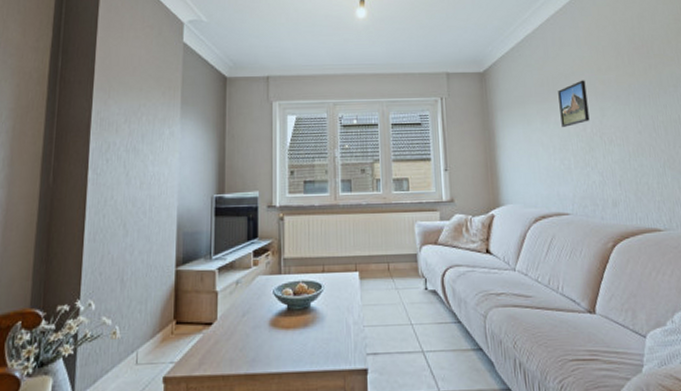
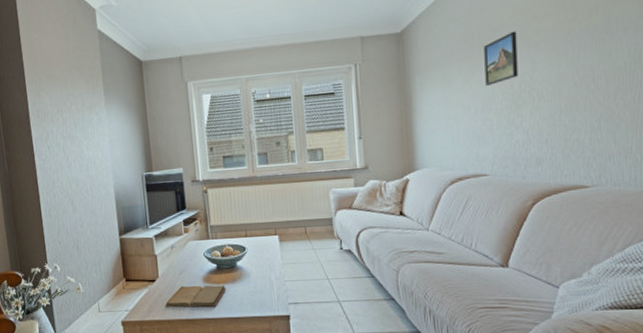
book: none [220,330,296,358] -> present [164,285,226,307]

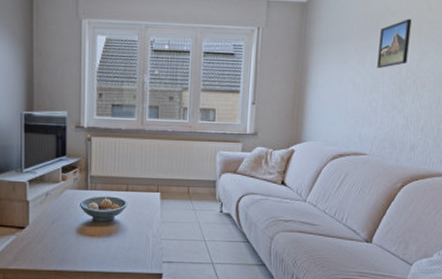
book: present [164,285,226,307] -> none [32,235,100,259]

